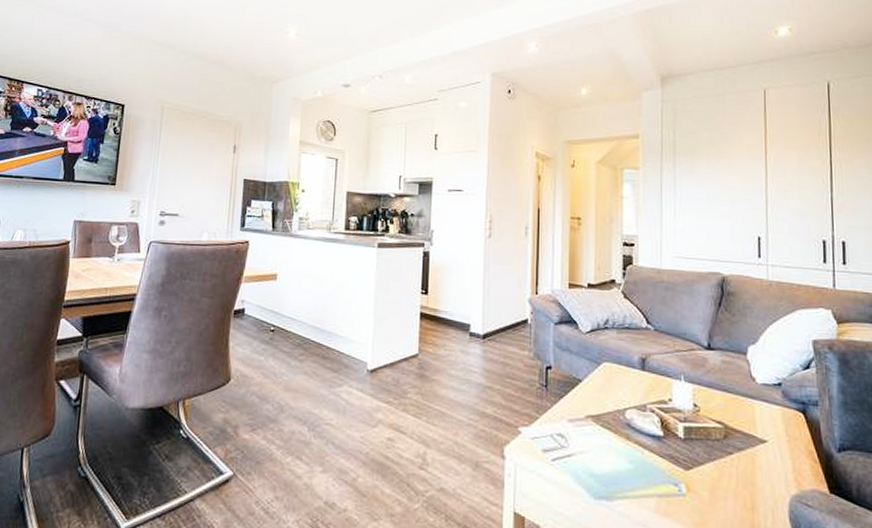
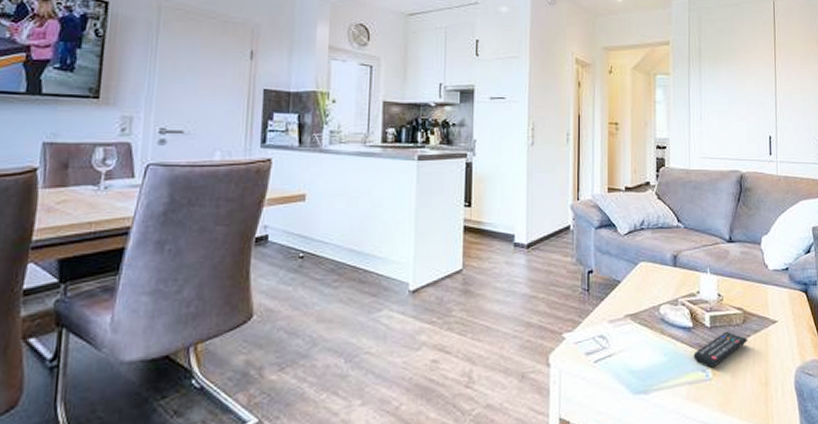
remote control: none [664,445,730,483] -> present [693,331,748,368]

